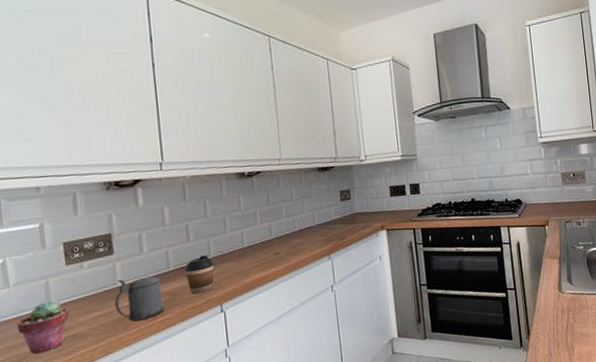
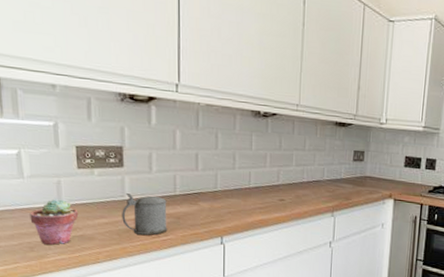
coffee cup: present [184,255,215,294] -> none [190,186,220,222]

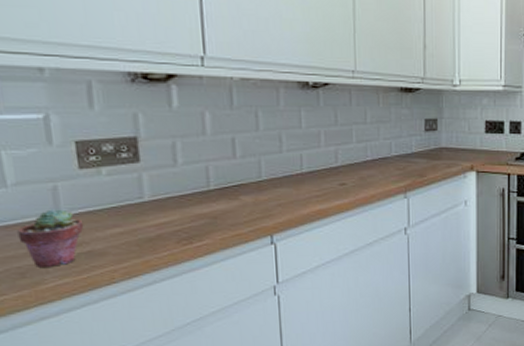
beer stein: present [122,193,168,236] -> none [141,193,202,244]

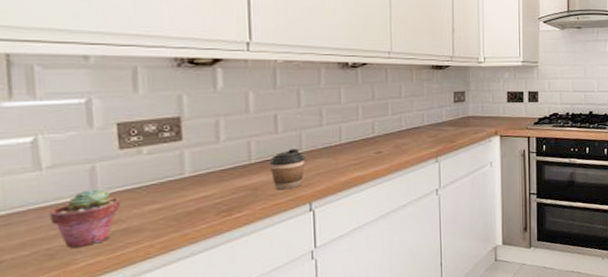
coffee cup: none [228,176,266,220] -> present [269,149,306,190]

